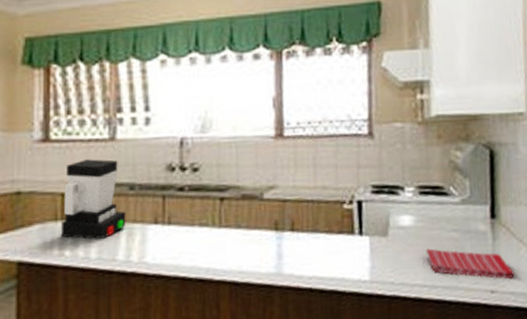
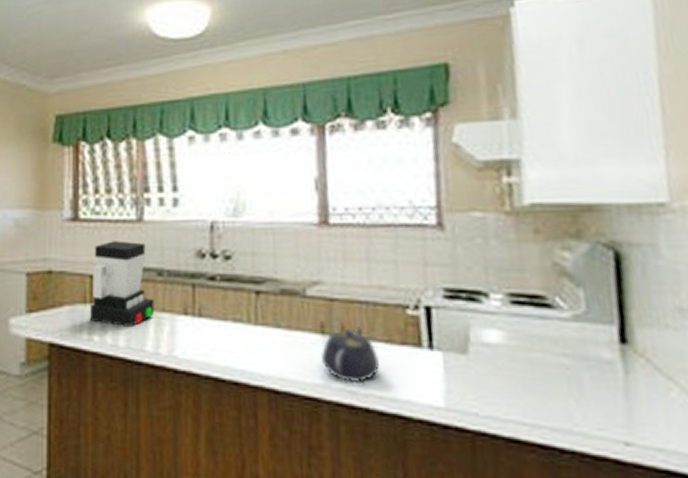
teapot: none [274,221,322,269] -> present [320,326,381,384]
dish towel: present [425,248,515,280] -> none [522,375,663,431]

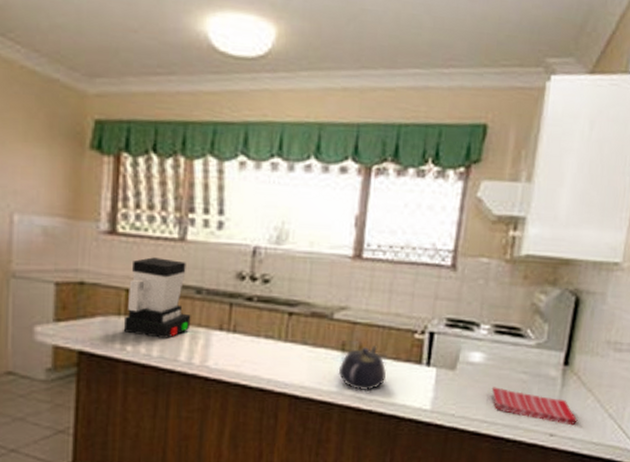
dish towel: none [522,375,663,431] -> present [491,387,578,426]

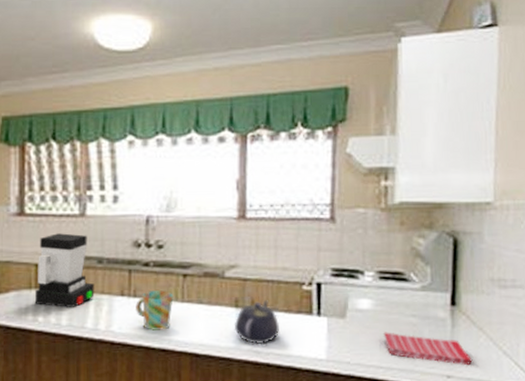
mug: none [234,327,277,369] -> present [136,290,174,331]

